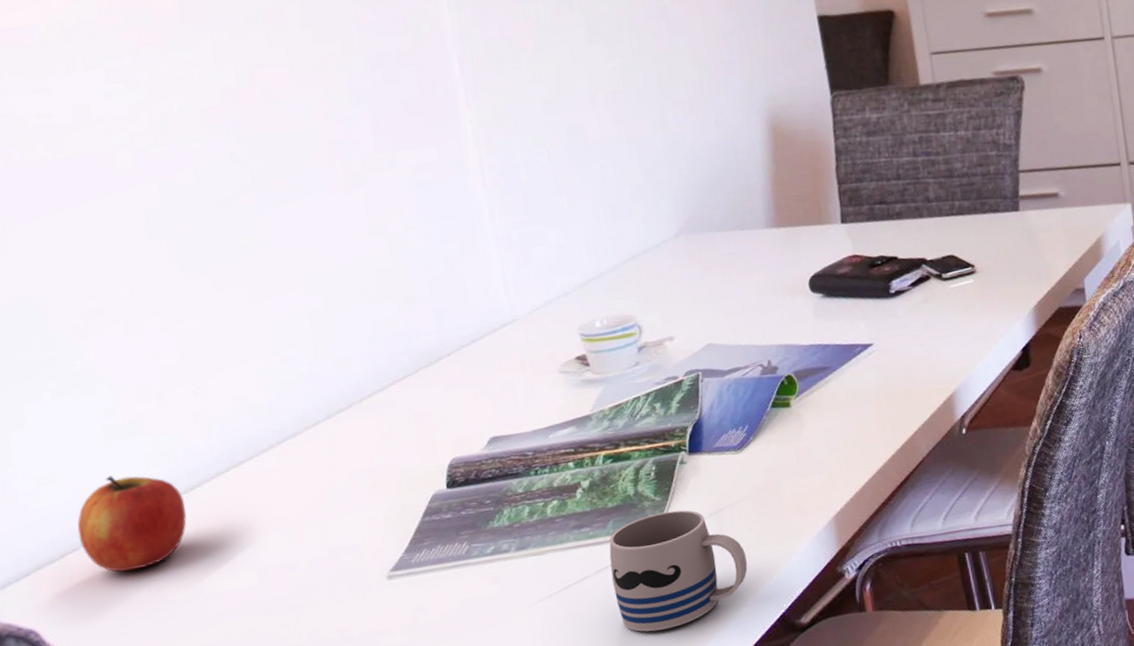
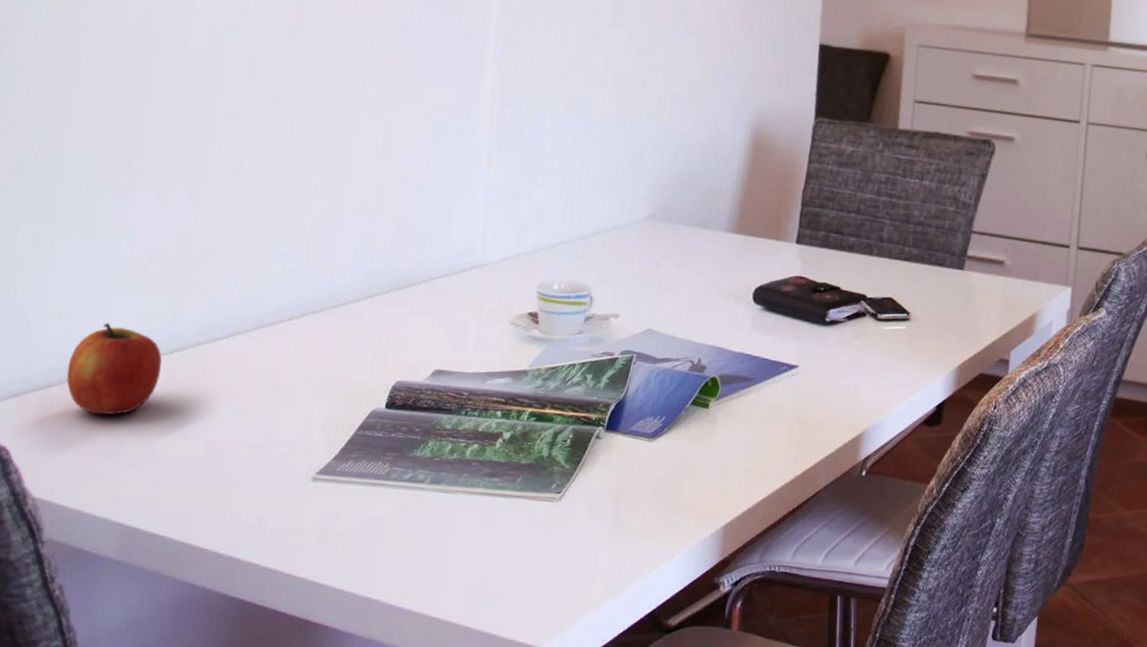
mug: present [609,510,748,632] -> none [506,480,634,597]

